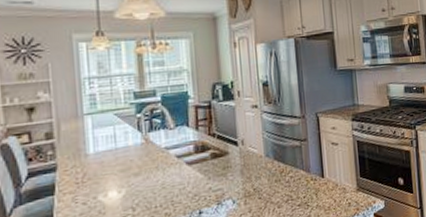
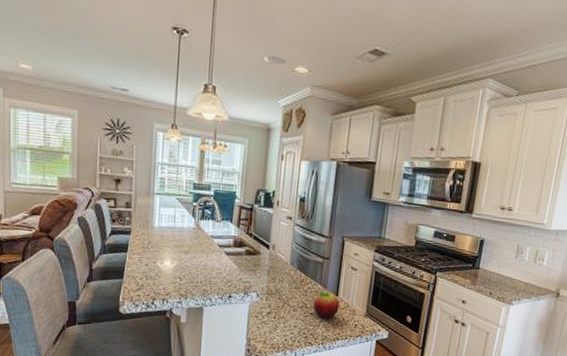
fruit: none [299,176,328,206] -> present [313,291,340,318]

